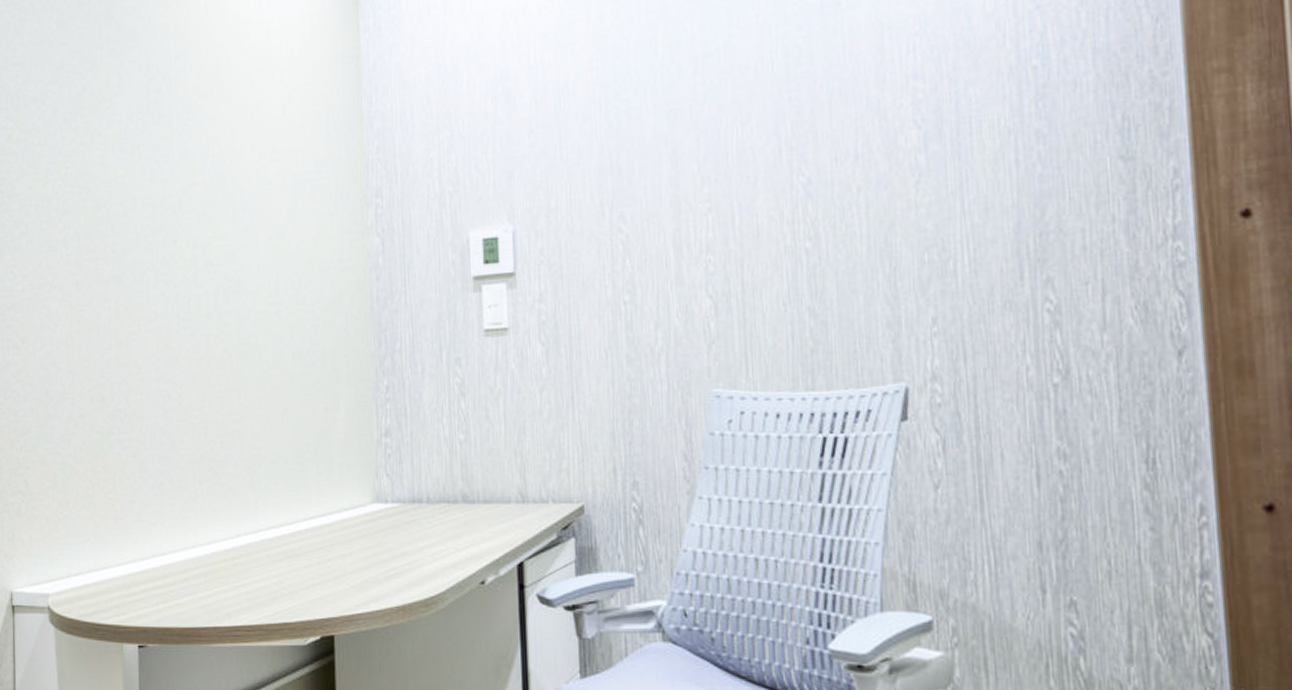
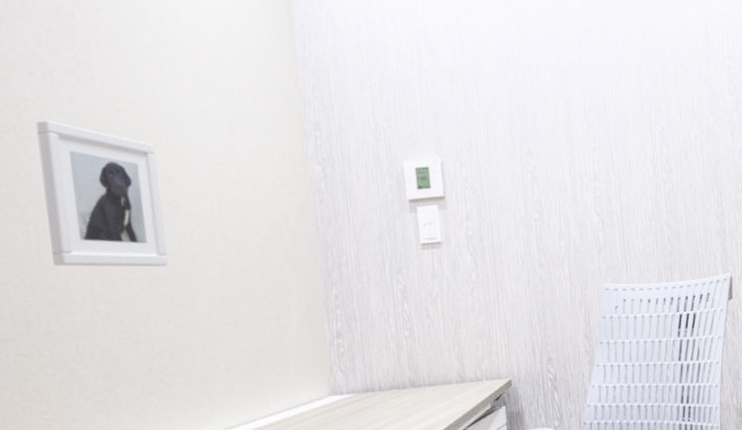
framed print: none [123,195,225,347] -> present [36,120,168,267]

